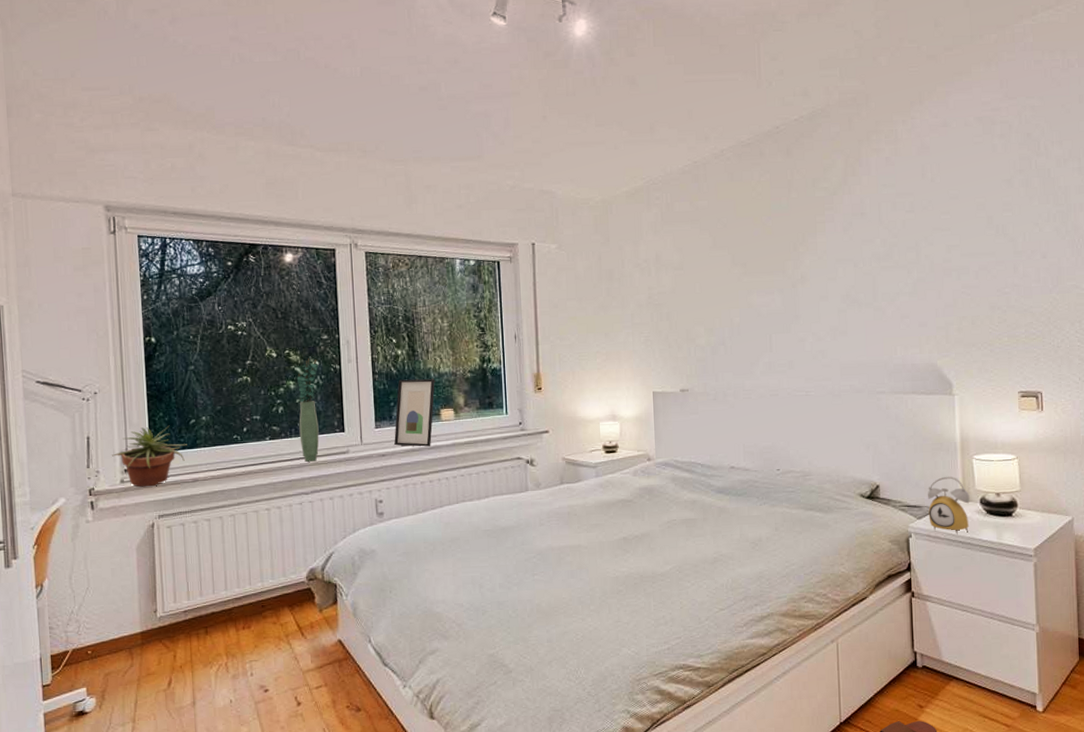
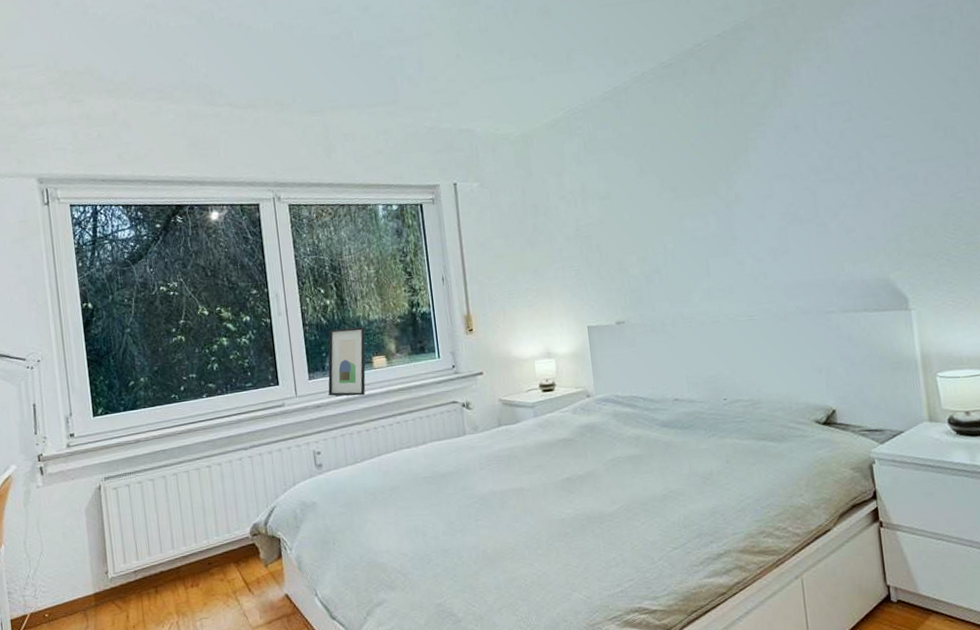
potted plant: present [112,425,187,487] -> none [57,388,128,451]
vase: present [296,358,319,462] -> none [229,314,255,417]
alarm clock: present [928,476,970,535] -> none [889,396,938,459]

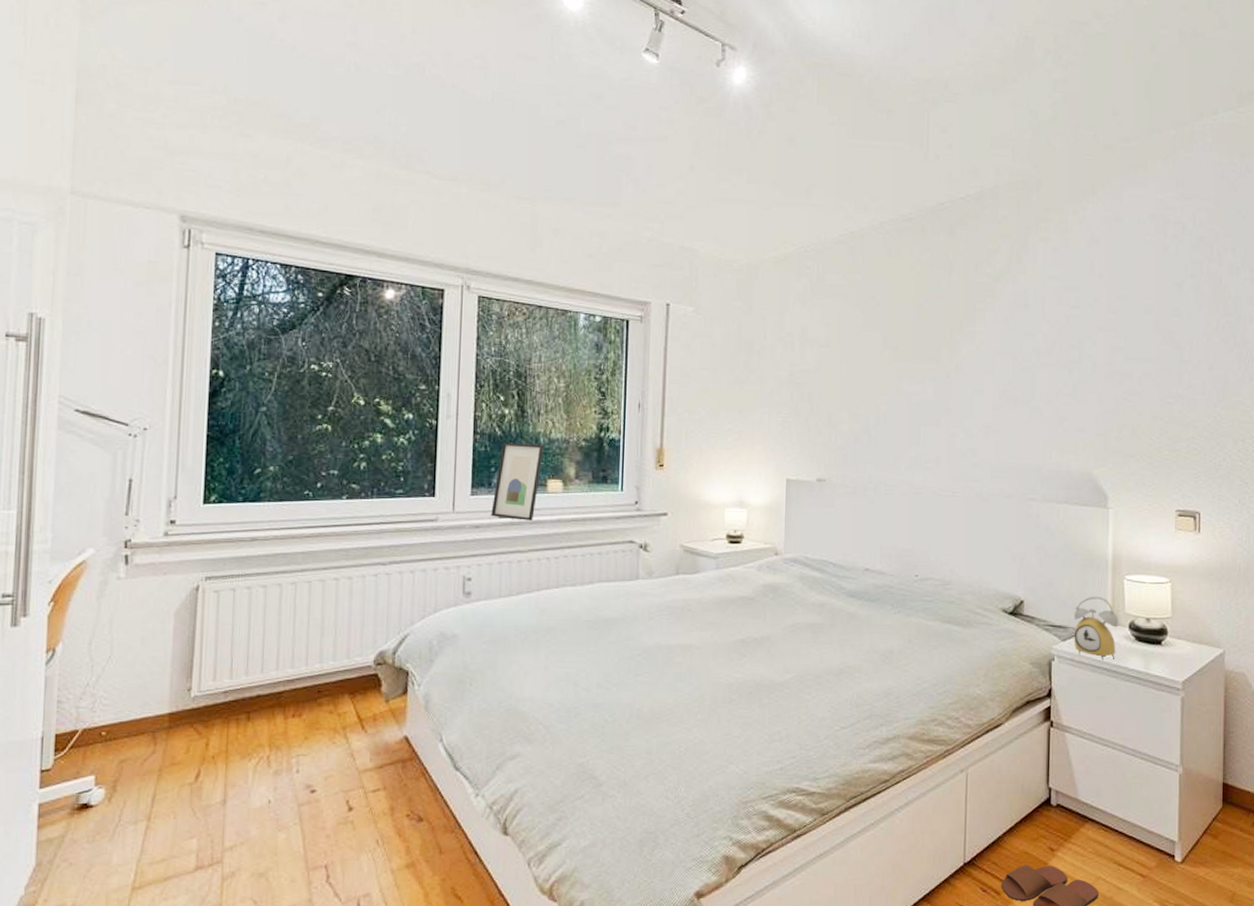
alarm clock: none [889,396,938,459] -> present [1074,596,1119,662]

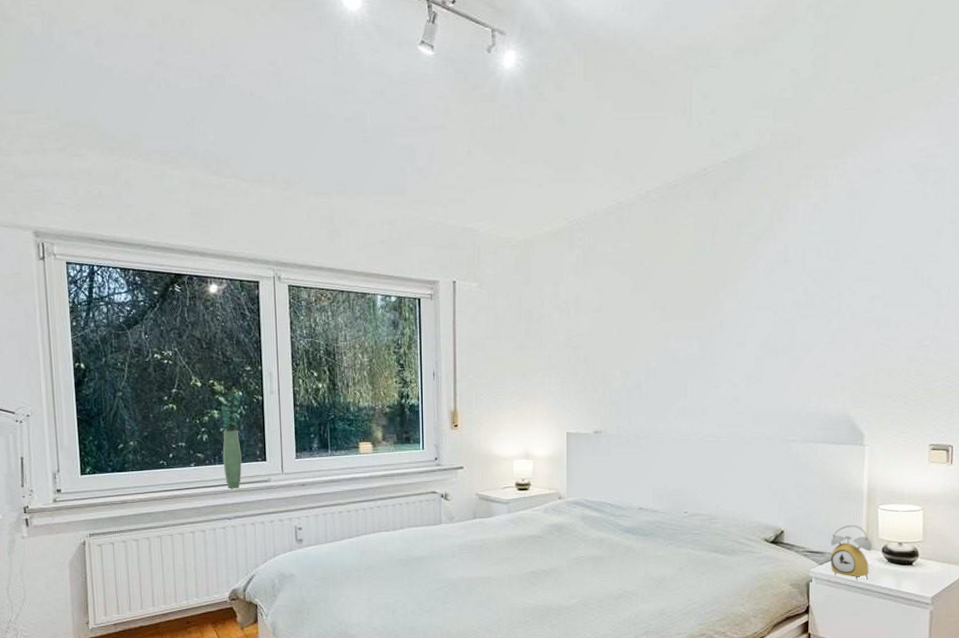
vase: none [382,410,412,528] -> present [220,389,242,488]
picture frame: present [491,442,545,522] -> none [314,412,355,479]

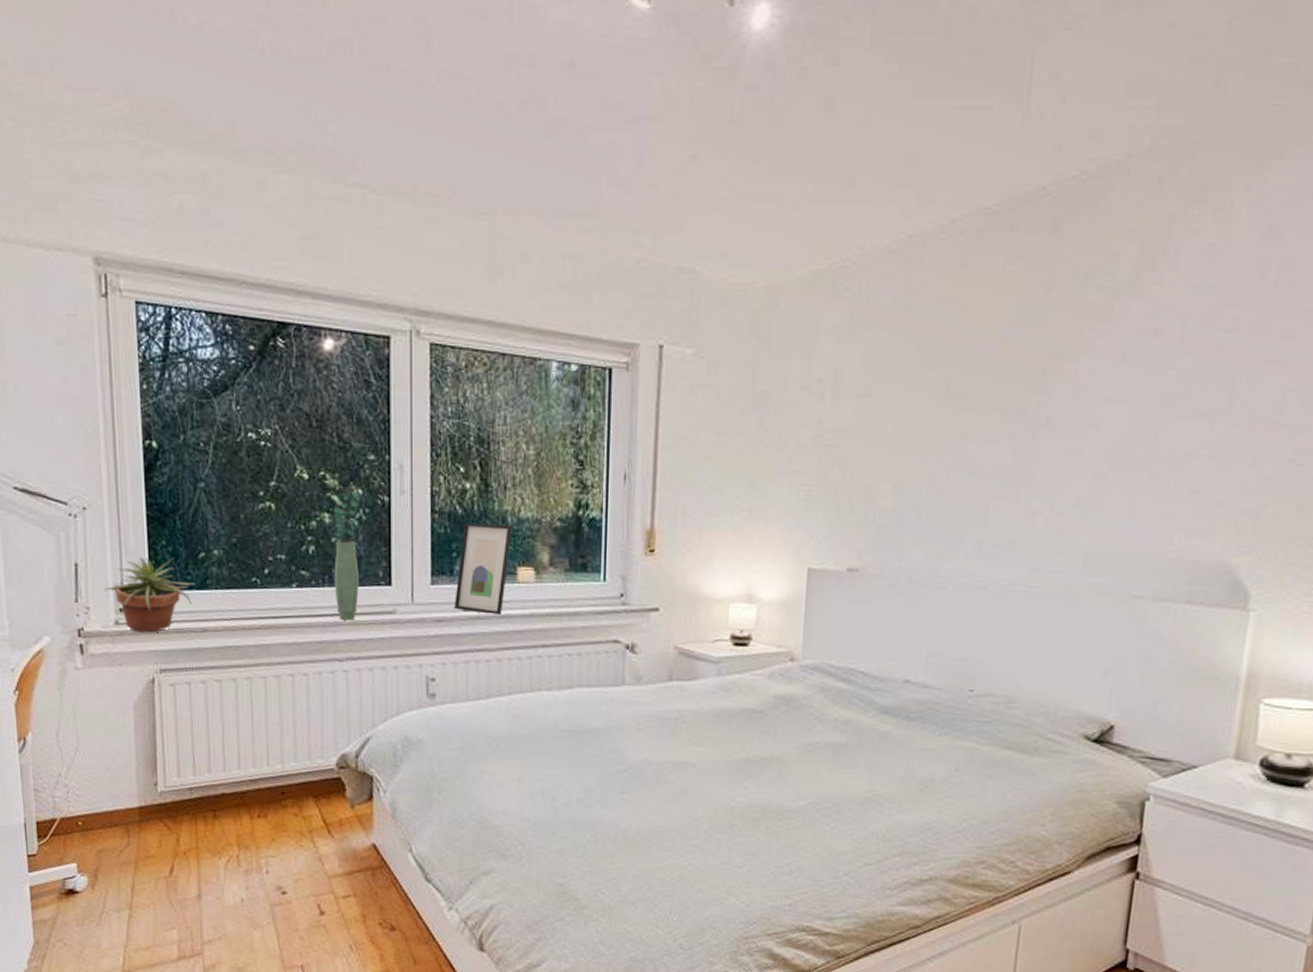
potted plant: none [45,449,116,507] -> present [104,557,195,633]
picture frame: none [314,412,355,479] -> present [454,522,514,616]
alarm clock: present [830,524,872,582] -> none [1179,723,1246,805]

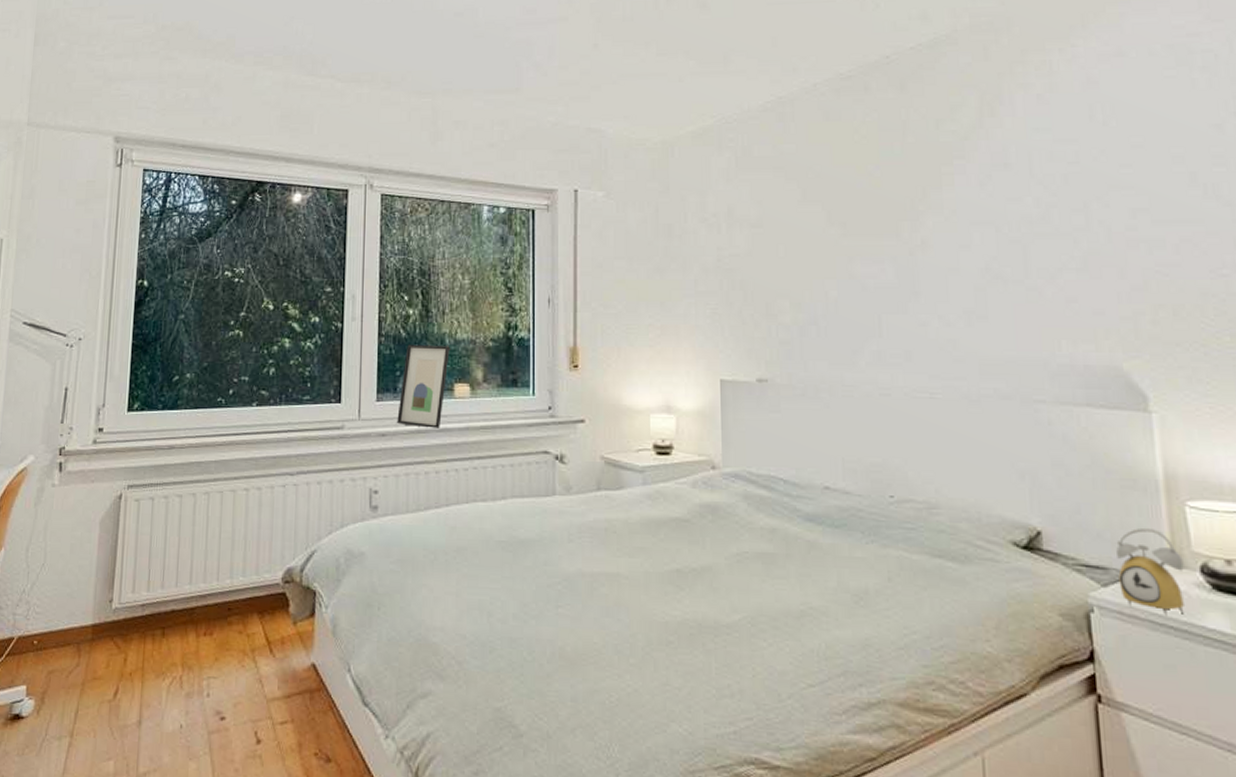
potted plant: present [104,557,195,633] -> none [88,381,168,451]
vase: present [333,485,362,620] -> none [290,313,319,436]
alarm clock: none [1179,723,1246,805] -> present [1116,527,1185,617]

